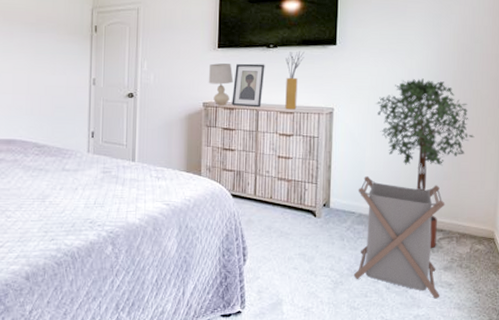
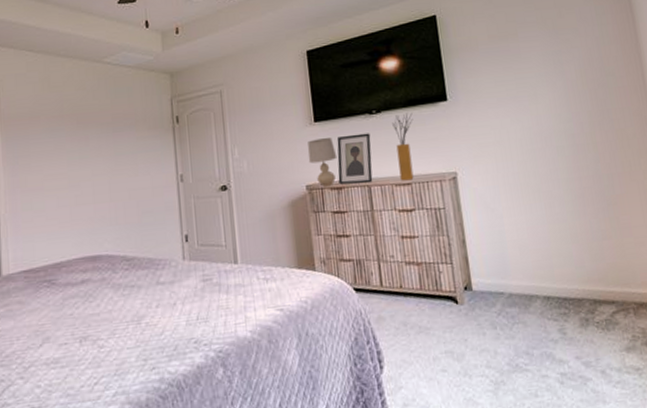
laundry basket: present [353,176,445,299] -> none [502,247,628,390]
potted tree: present [376,78,475,249] -> none [504,124,629,327]

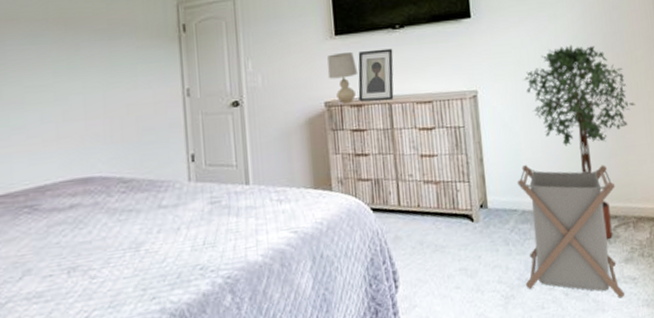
vase: present [392,113,414,181] -> none [415,29,437,99]
laundry basket: none [502,247,628,390] -> present [517,165,625,298]
potted tree: none [504,124,629,327] -> present [523,45,636,240]

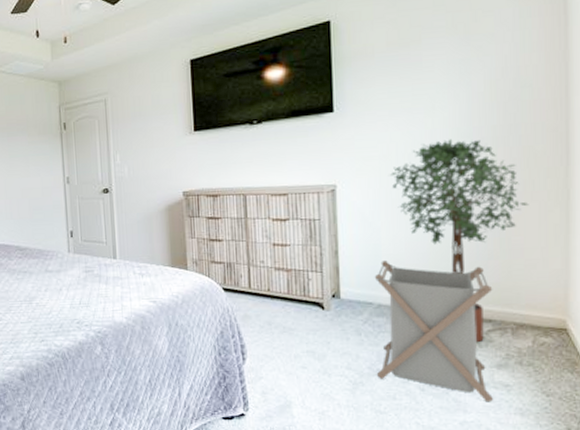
table lamp: present [327,52,358,105] -> none [186,147,215,195]
picture frame: present [358,48,394,102] -> none [214,143,250,193]

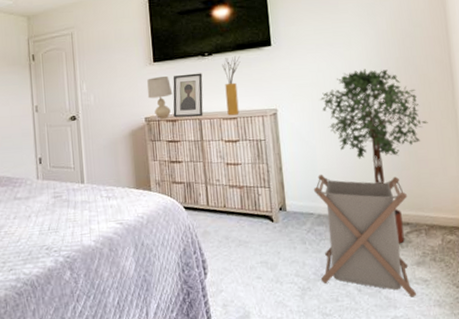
table lamp: none [186,147,215,195] -> present [147,76,173,120]
picture frame: none [214,143,250,193] -> present [173,73,204,118]
vase: none [273,124,295,191] -> present [222,56,241,116]

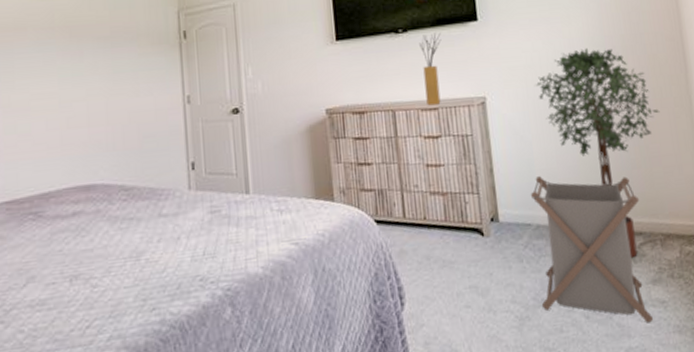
table lamp: present [147,76,173,120] -> none [328,58,360,112]
picture frame: present [173,73,204,118] -> none [360,53,398,109]

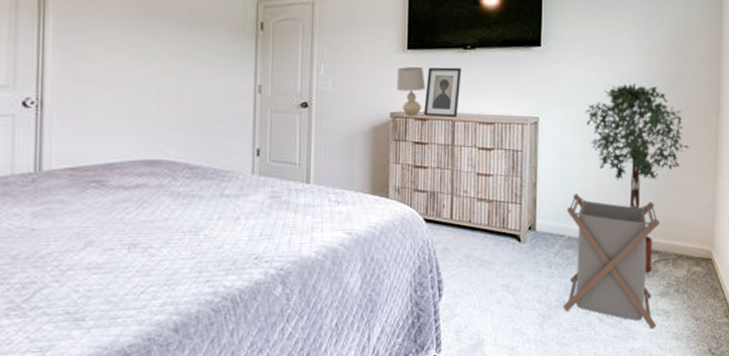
table lamp: none [328,58,360,112] -> present [396,67,426,117]
picture frame: none [360,53,398,109] -> present [424,67,462,118]
vase: present [419,33,442,106] -> none [485,53,506,120]

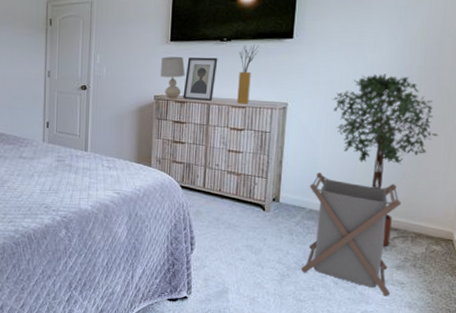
vase: none [485,53,506,120] -> present [237,44,259,104]

